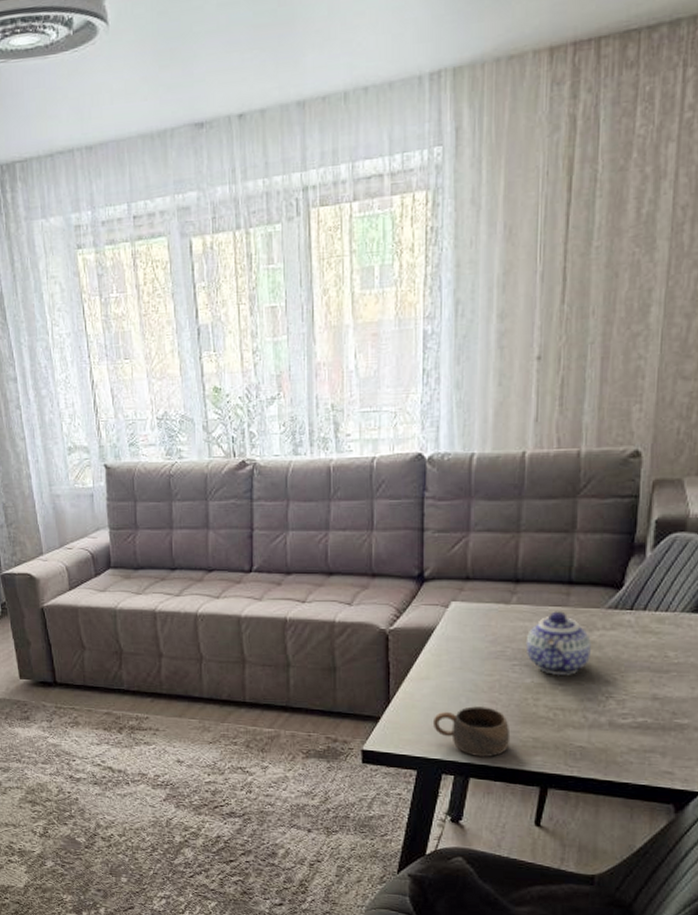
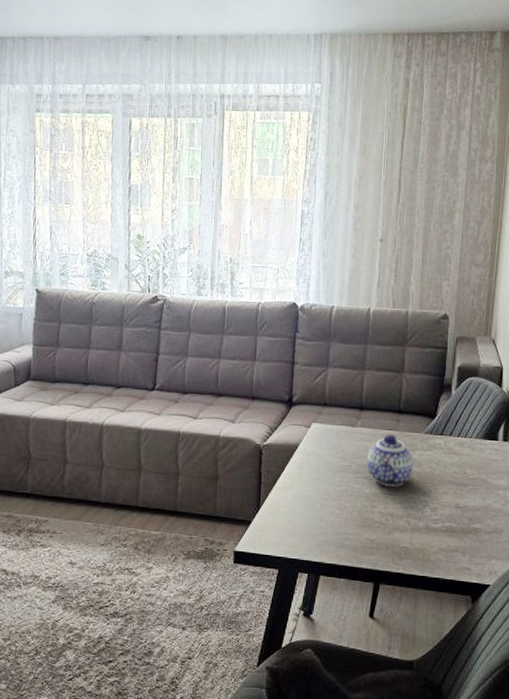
cup: present [434,706,511,757] -> none [294,512,353,557]

